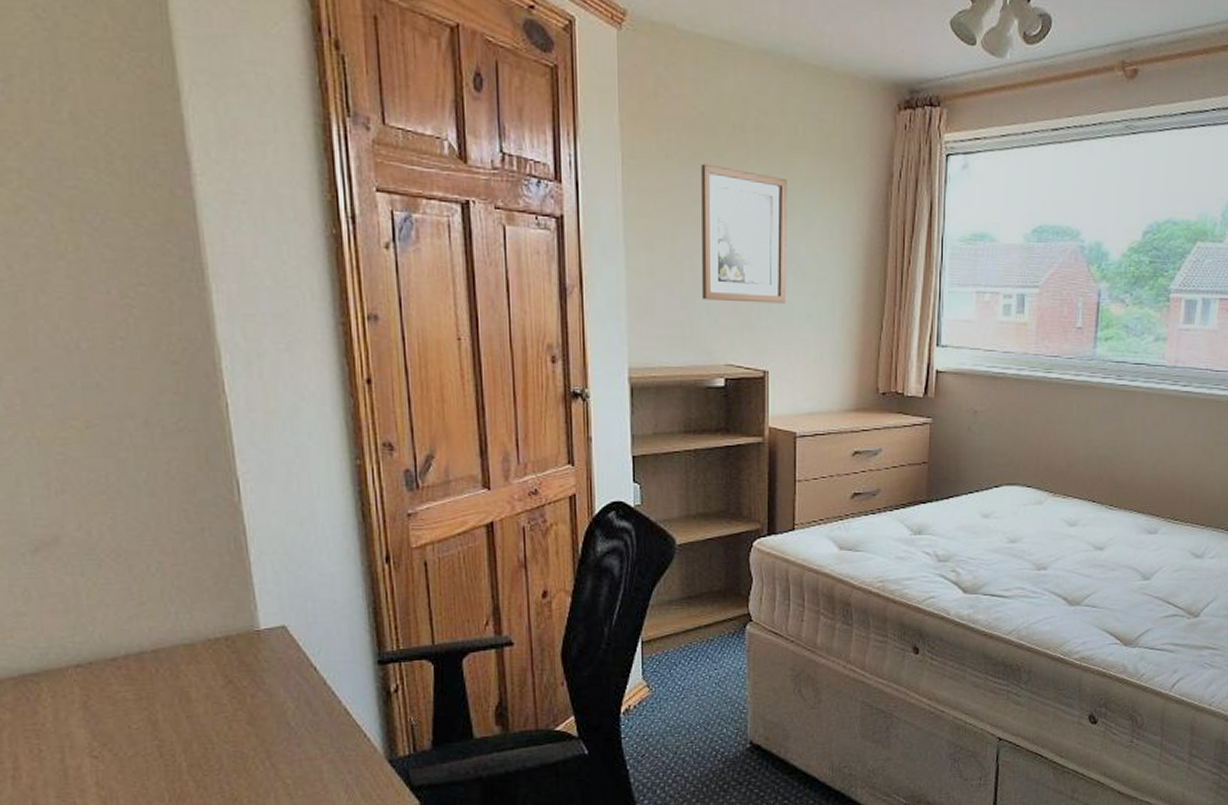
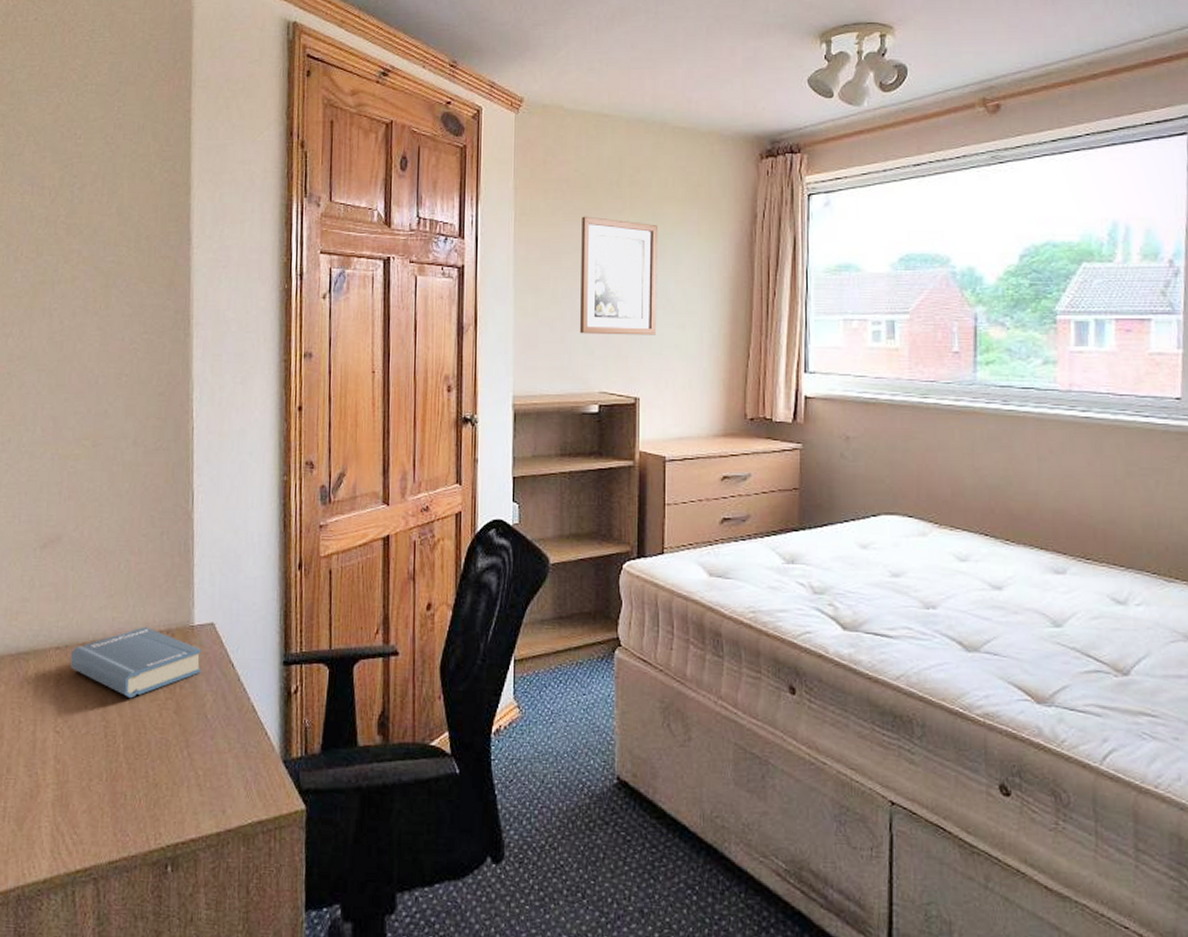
hardback book: none [98,635,277,714] -> present [70,627,202,699]

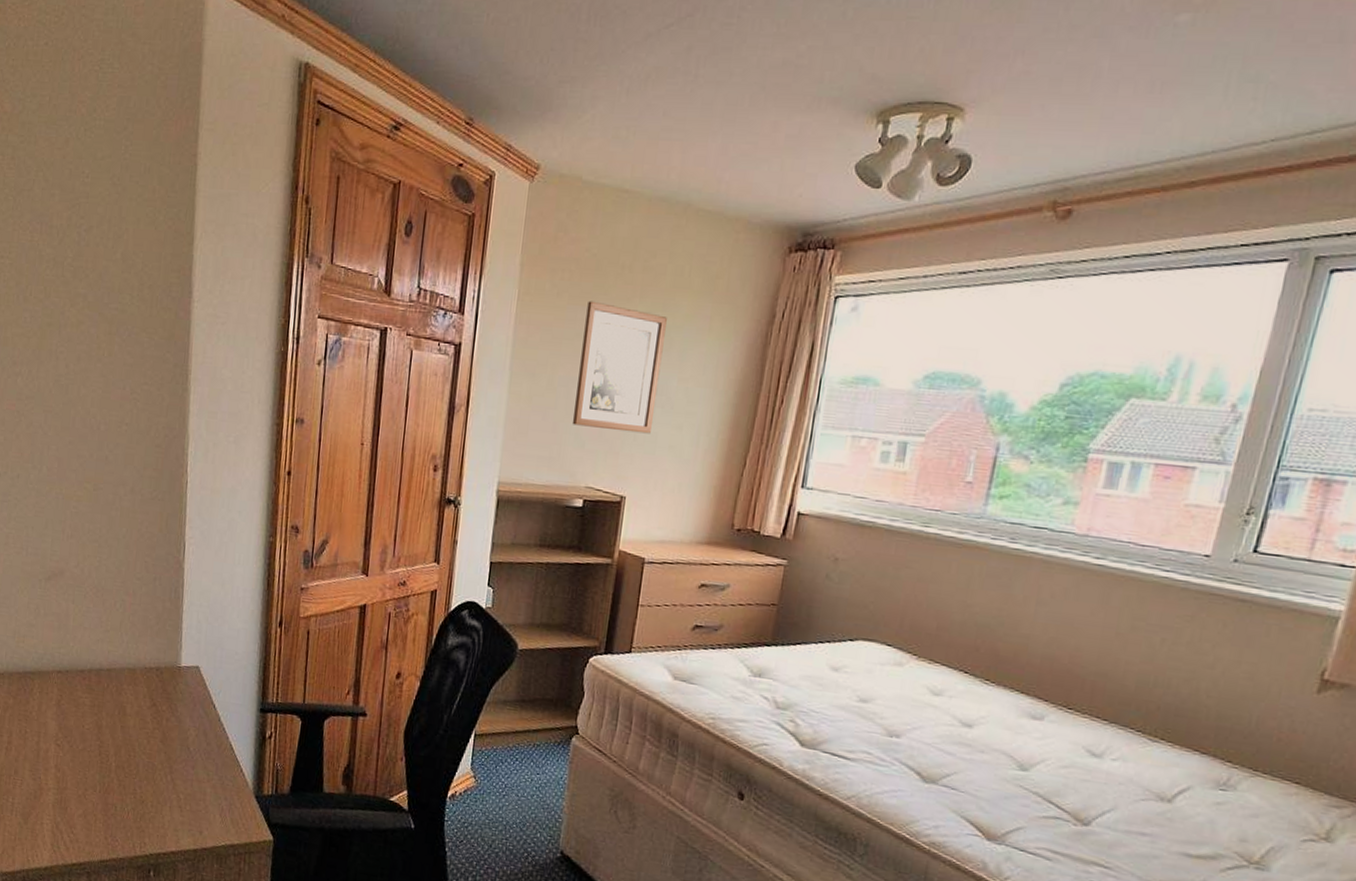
hardback book: present [70,627,202,699] -> none [70,662,187,724]

